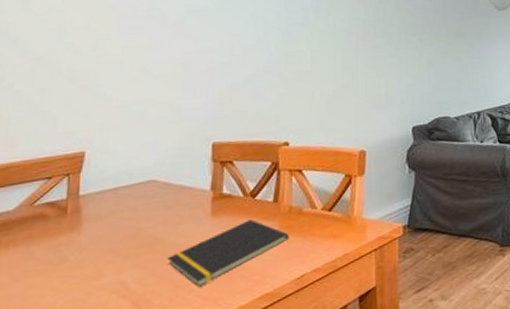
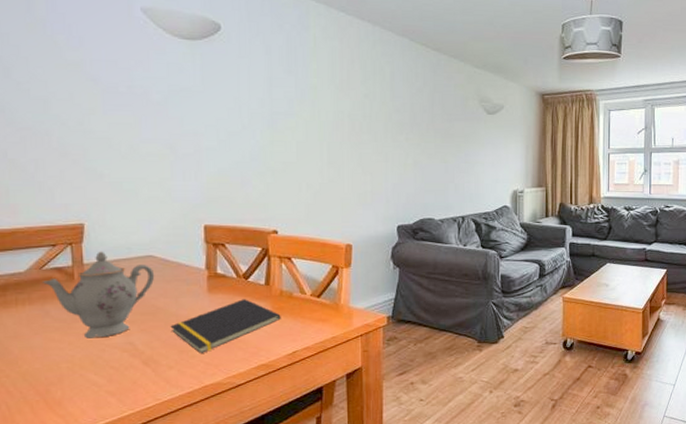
teapot: none [30,179,156,281] -> present [41,251,155,339]

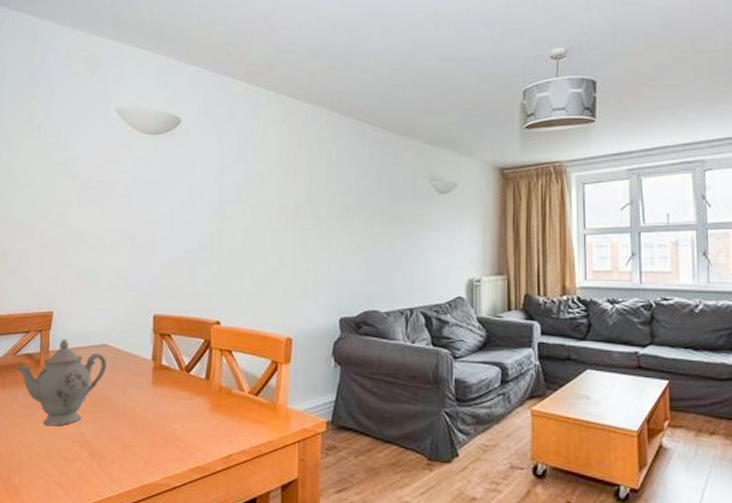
notepad: present [170,299,281,353] -> none [116,393,219,450]

